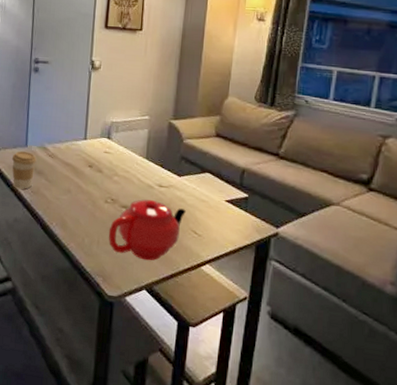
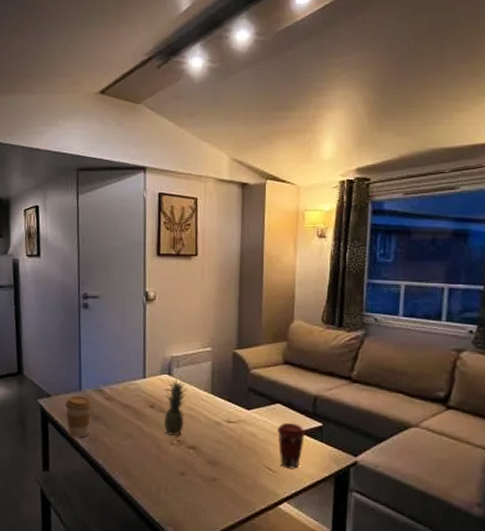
fruit: none [100,142,124,196] -> present [164,379,187,437]
teapot: present [108,199,187,261] -> none [176,437,259,504]
coffee cup: none [205,191,232,235] -> present [277,423,306,469]

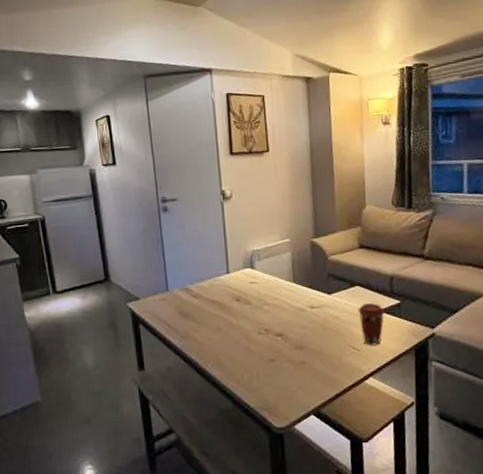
coffee cup: present [65,396,92,438] -> none [154,296,181,336]
fruit: present [164,379,187,437] -> none [250,271,270,326]

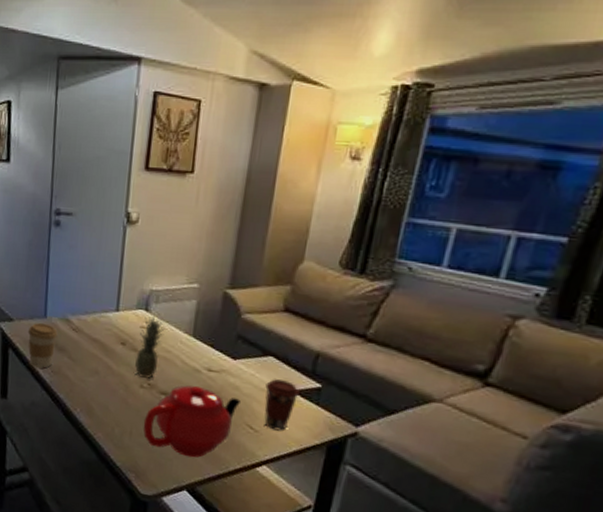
coffee cup: none [154,296,181,336] -> present [27,323,58,369]
fruit: none [250,271,270,326] -> present [135,315,165,380]
teapot: none [266,322,342,385] -> present [143,385,242,458]

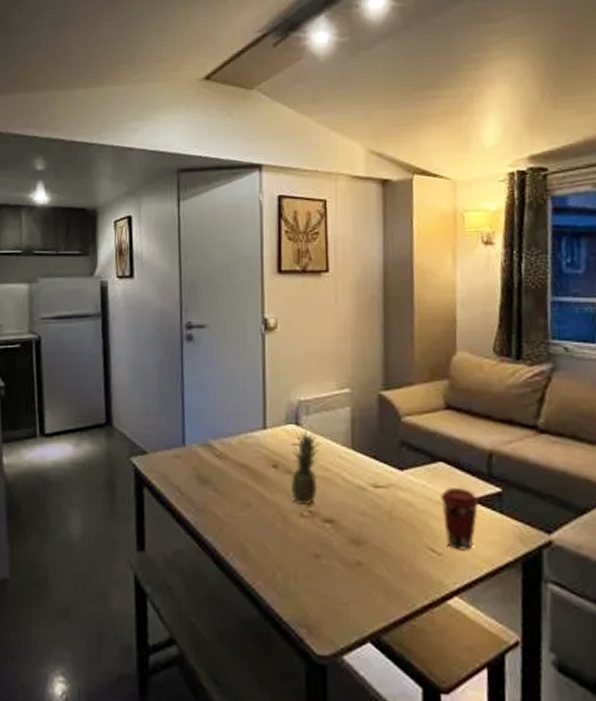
coffee cup: present [27,323,58,369] -> none [164,453,199,507]
teapot: present [143,385,242,458] -> none [309,506,418,598]

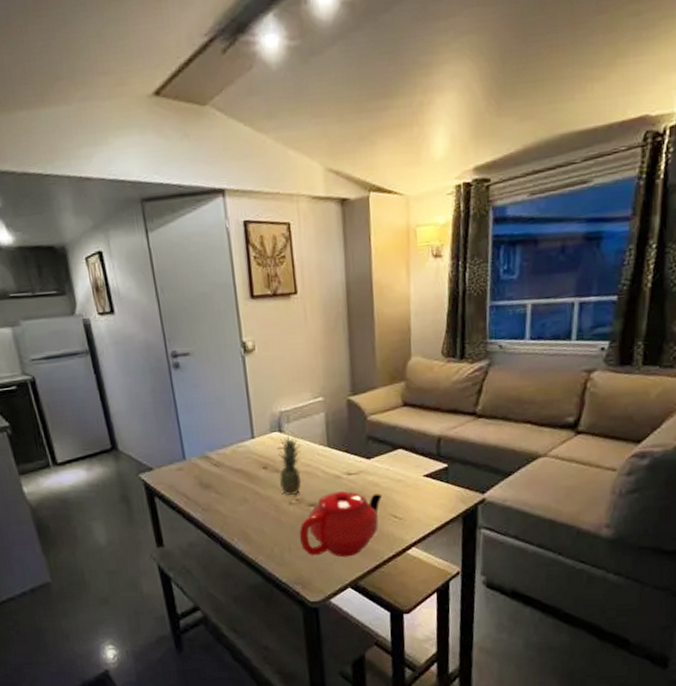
teapot: none [309,506,418,598] -> present [299,490,383,558]
coffee cup: present [441,488,480,551] -> none [400,467,431,514]

